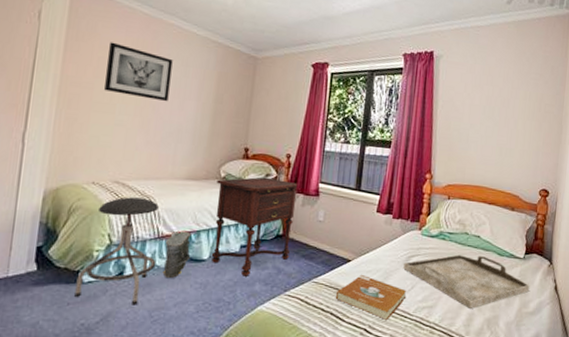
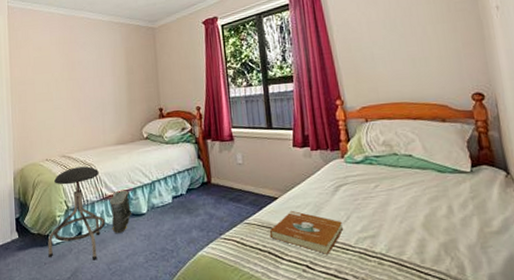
wall art: present [104,42,173,102] -> none [40,43,90,84]
side table: present [212,177,298,276] -> none [141,131,218,225]
serving tray: present [403,254,530,309] -> none [333,176,488,234]

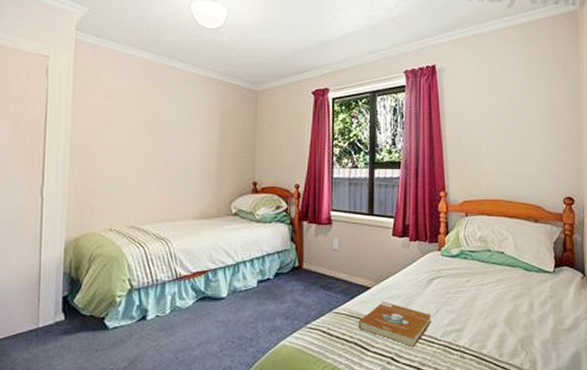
stool: present [48,166,106,260] -> none [102,241,177,348]
bag: present [110,190,132,233] -> none [184,270,210,318]

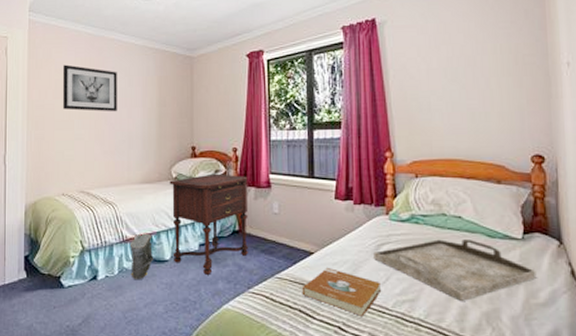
wall art: none [113,91,175,144] -> present [63,64,117,112]
bag: none [184,270,210,318] -> present [130,233,154,279]
side table: none [228,210,309,311] -> present [169,173,249,275]
serving tray: none [426,273,564,329] -> present [373,239,537,301]

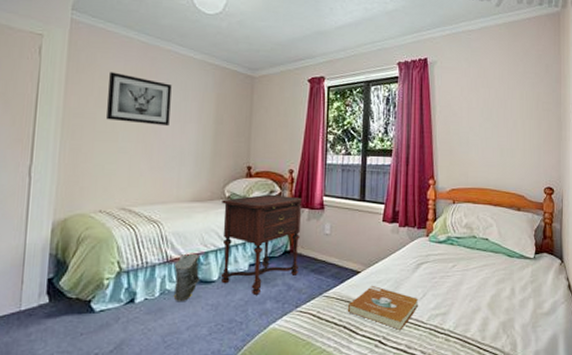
serving tray: present [373,239,537,301] -> none [413,259,543,313]

